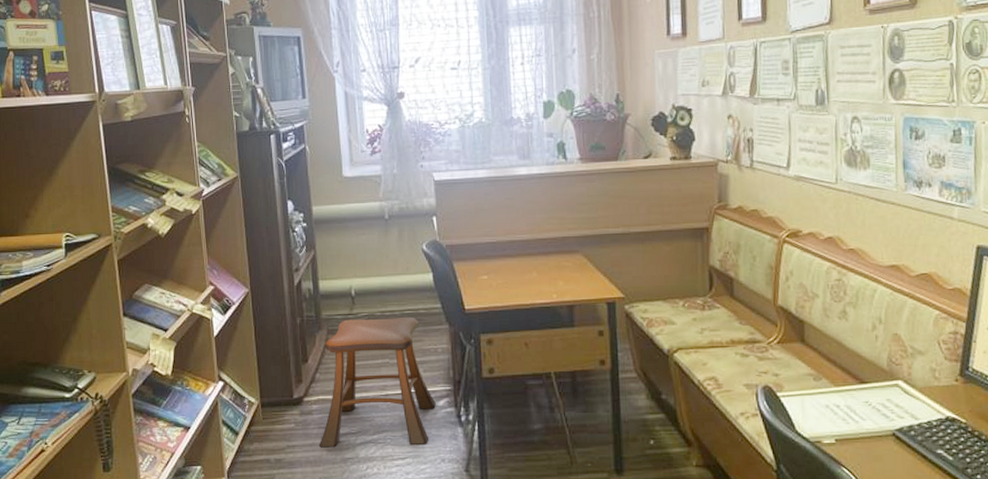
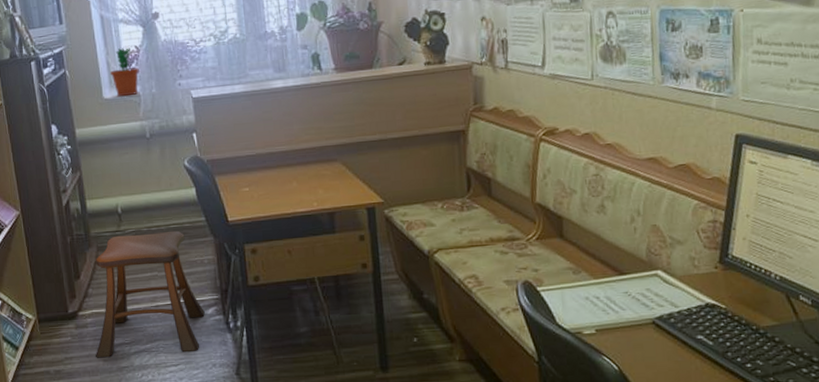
flower pot: none [351,126,381,175] -> present [109,47,139,96]

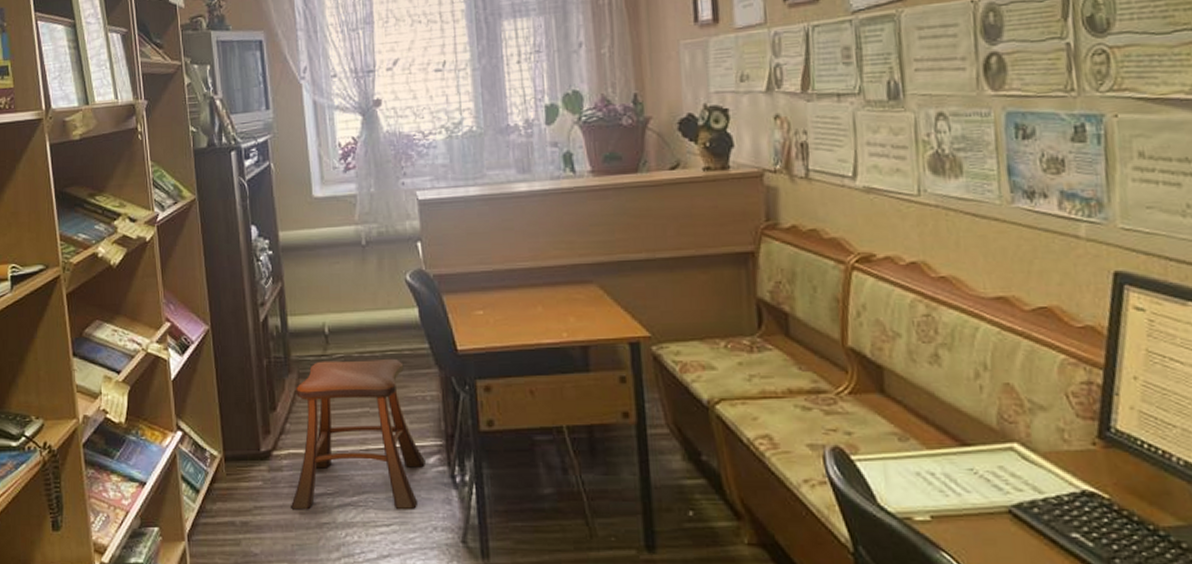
flower pot: present [109,47,139,96] -> none [321,139,356,195]

